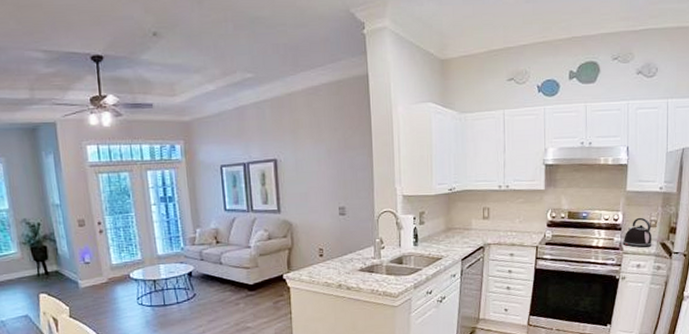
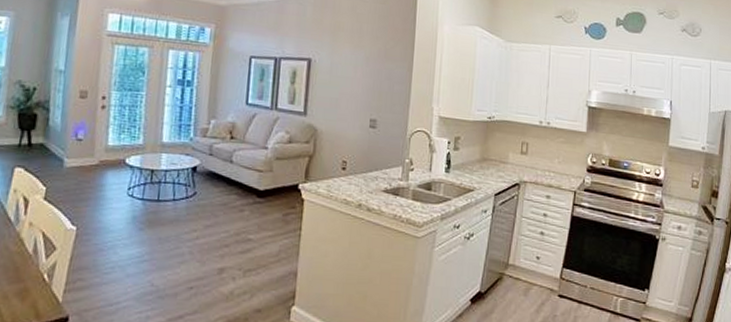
kettle: present [623,217,652,248] -> none [664,175,694,209]

